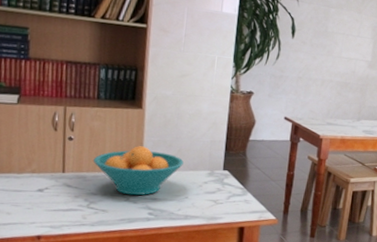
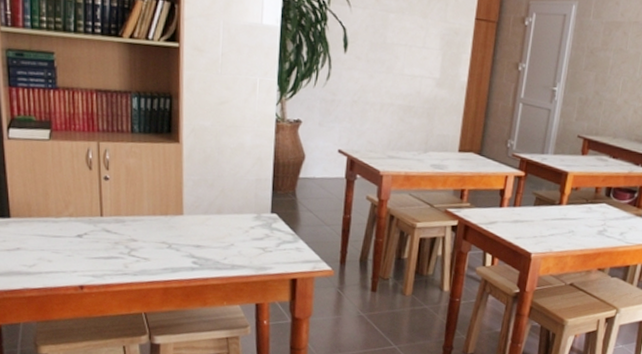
fruit bowl: present [92,146,184,196] -> none [130,186,227,242]

